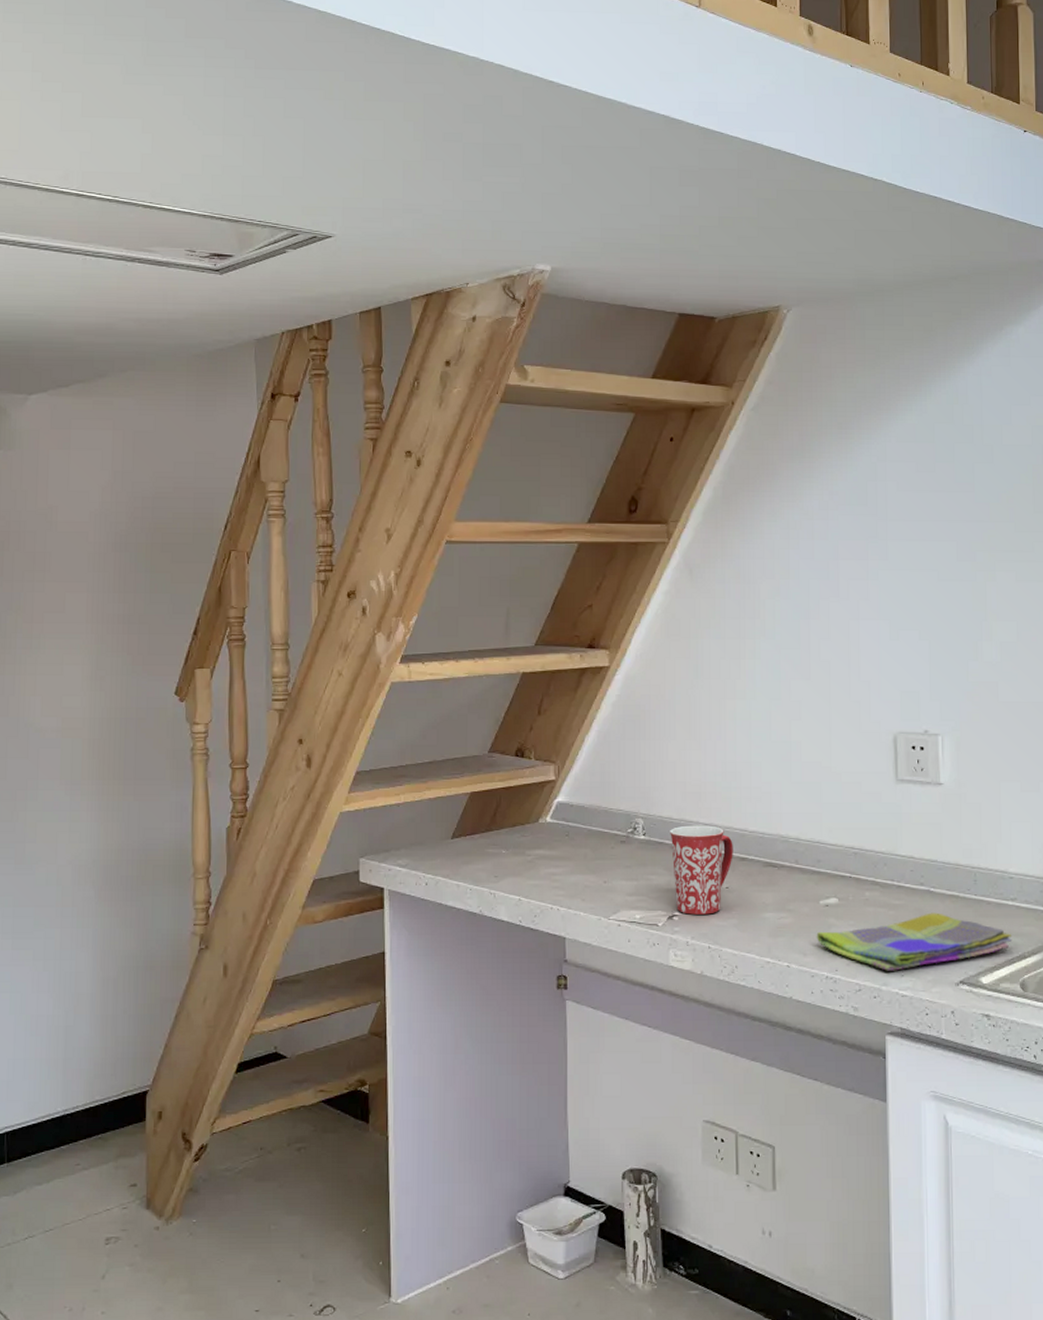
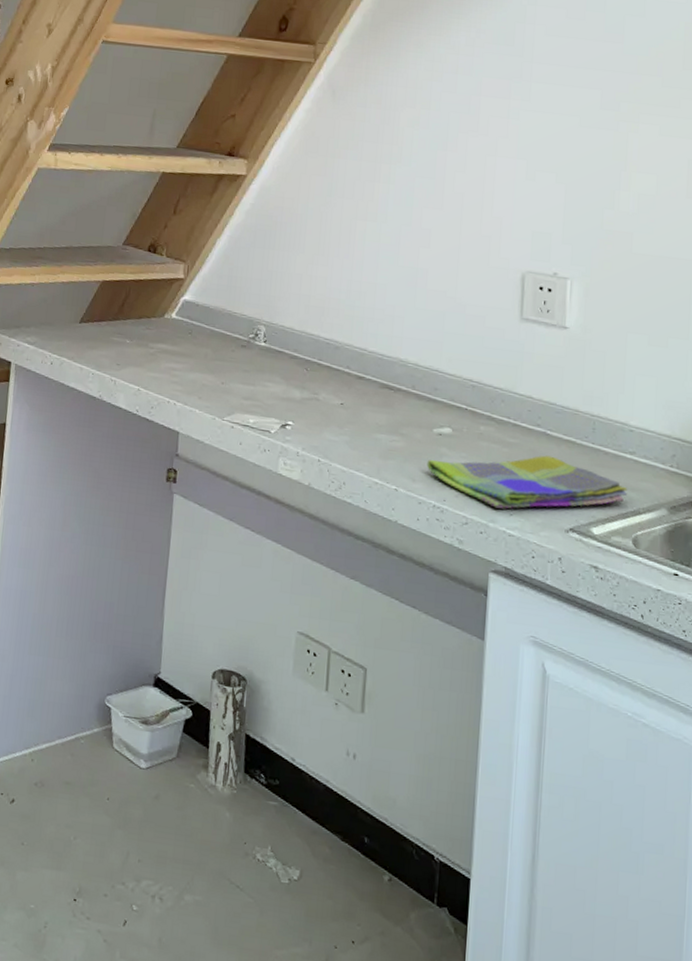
mug: present [670,825,733,915] -> none [290,337,352,428]

